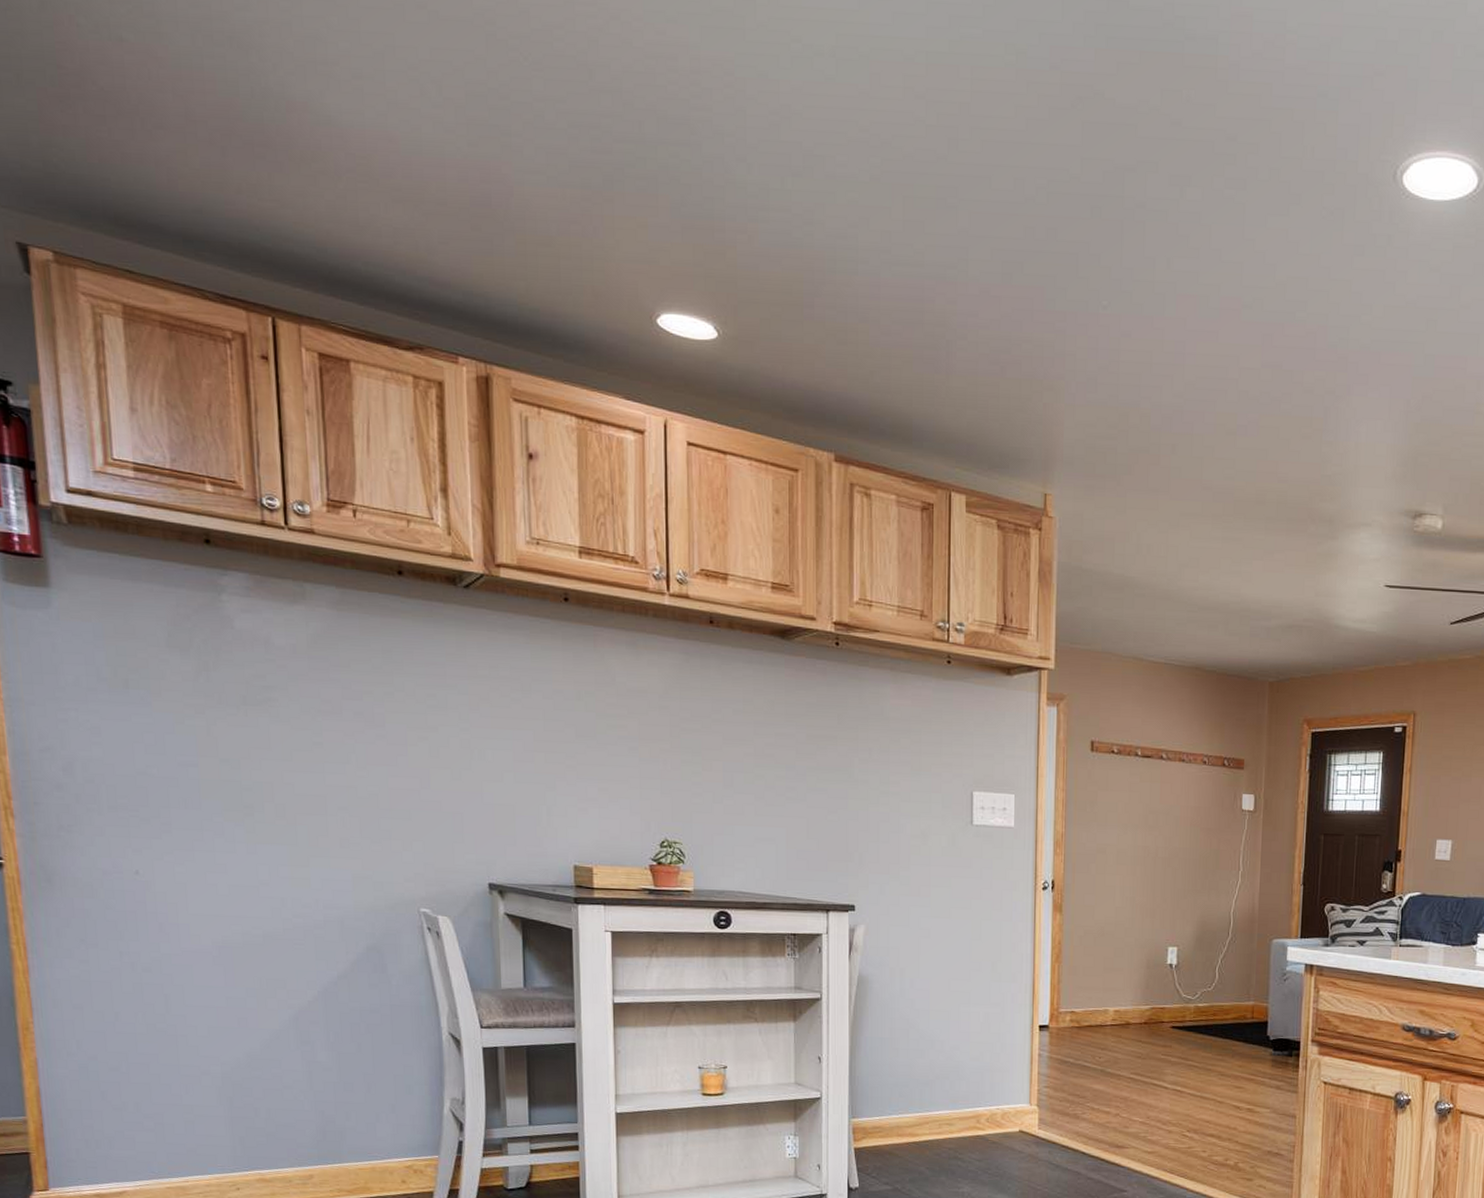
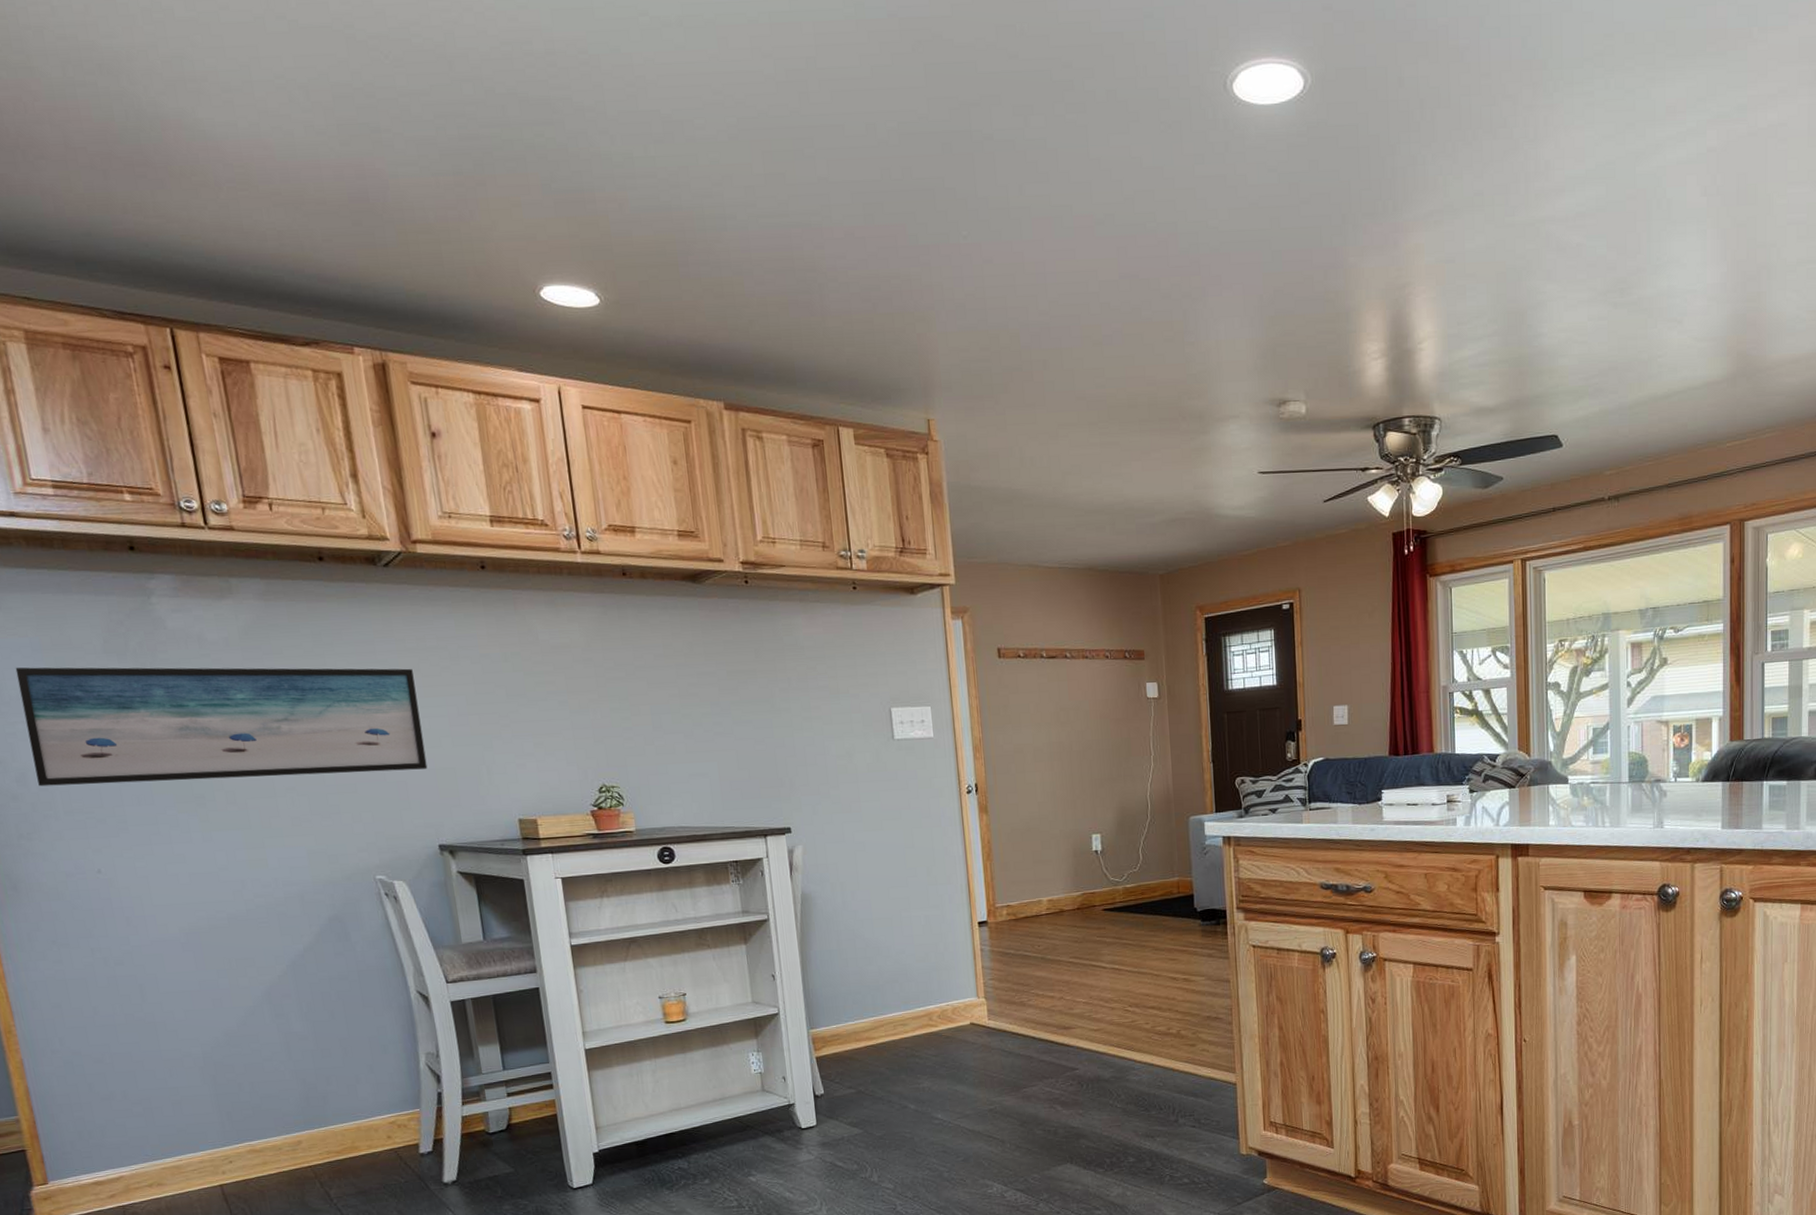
wall art: none [74,651,486,803] -> present [15,667,428,787]

